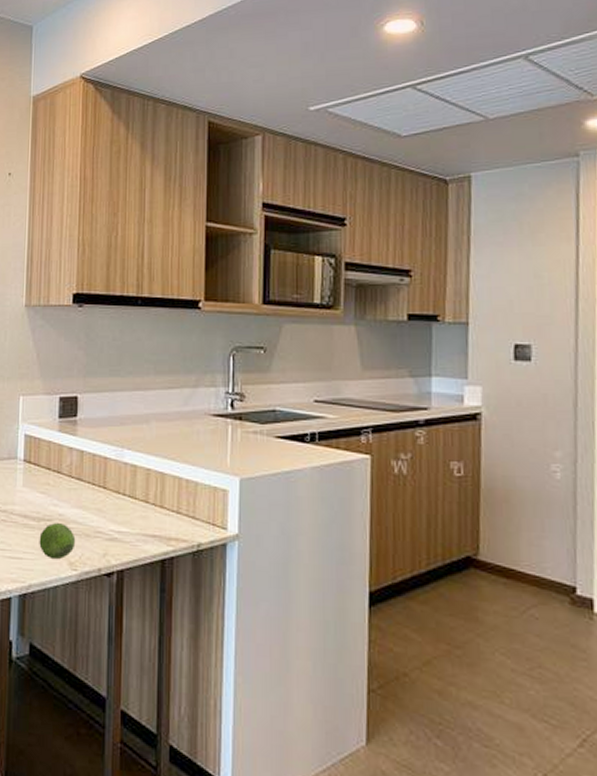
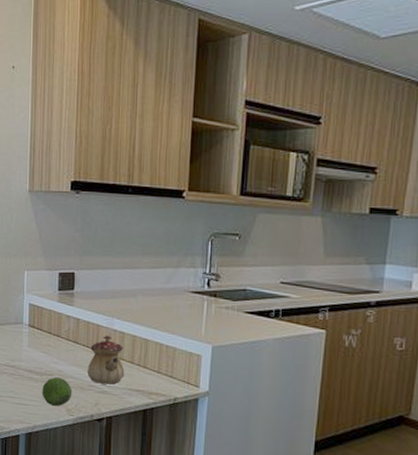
teapot: none [93,469,138,530] -> present [87,335,125,385]

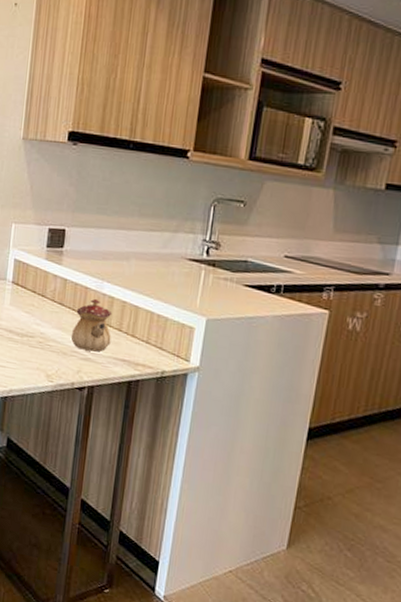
fruit: present [42,377,72,407] -> none [21,339,54,371]

